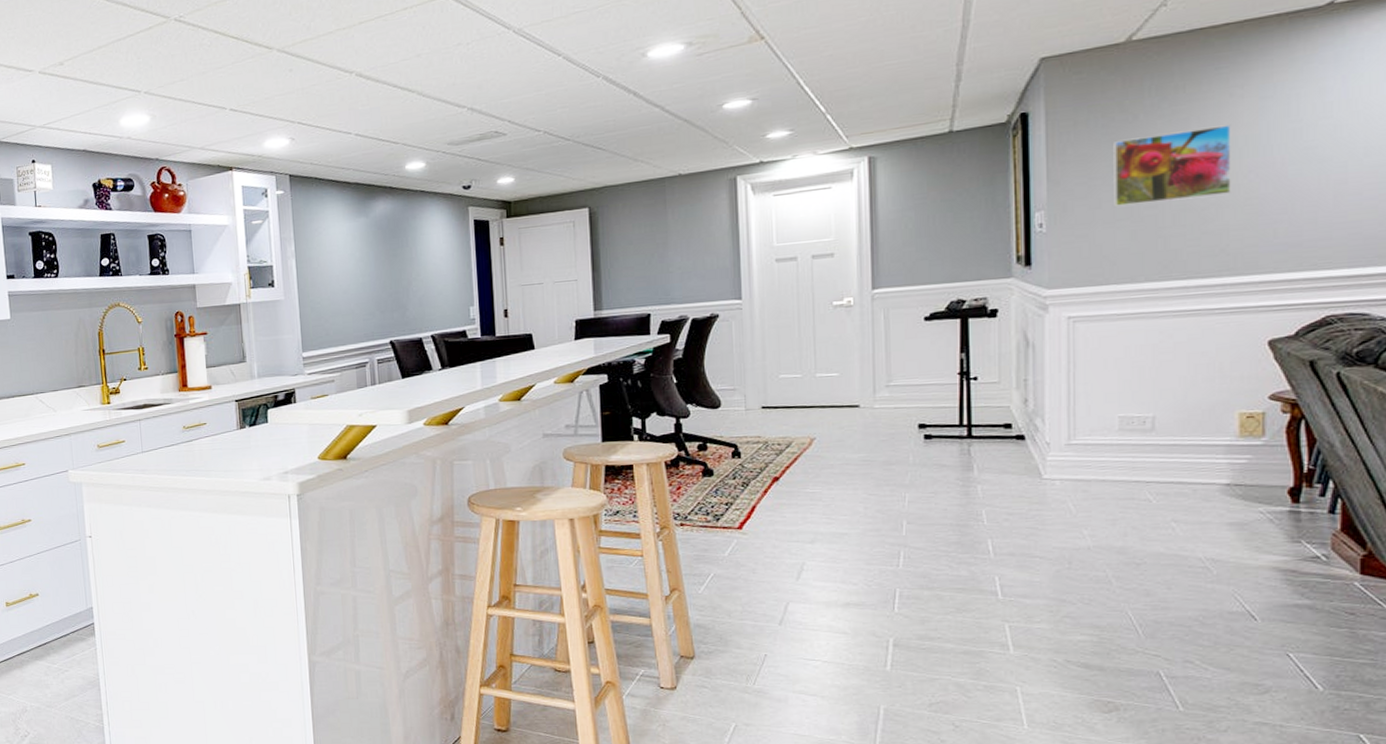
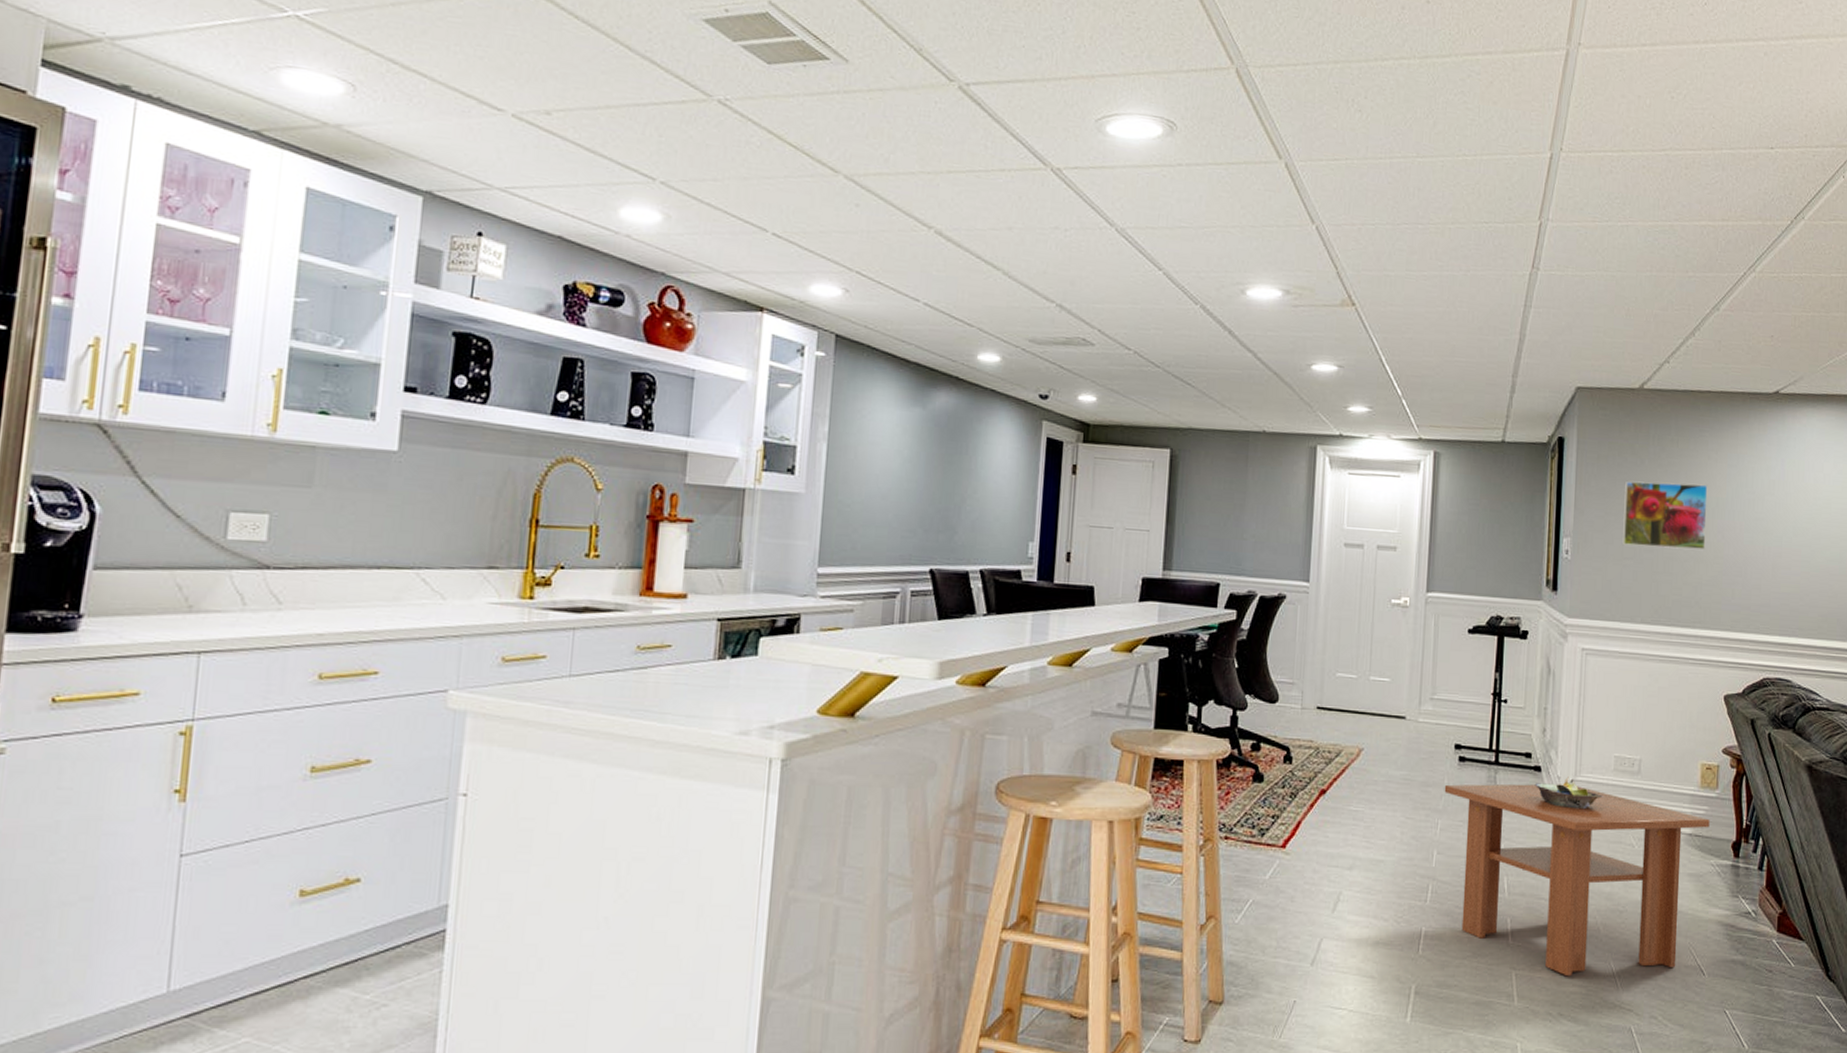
coffee table: none [910,449,1255,627] -> present [1444,784,1710,977]
decorative bowl: none [1018,440,1106,472] -> present [1534,775,1603,810]

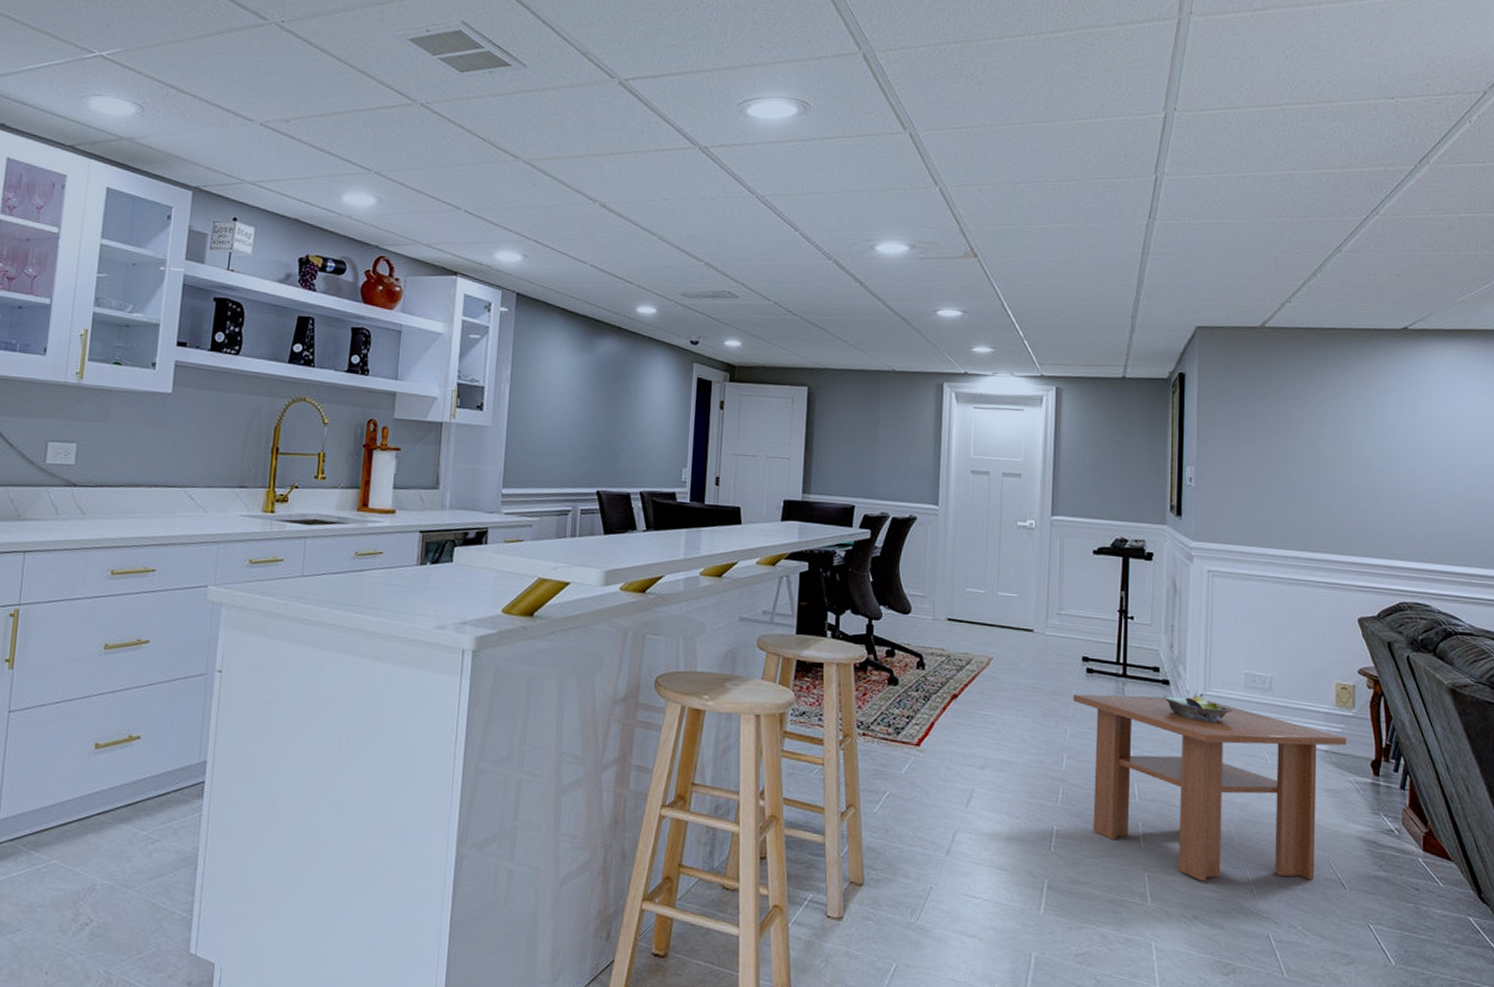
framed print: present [1622,480,1708,550] -> none [1247,413,1335,479]

